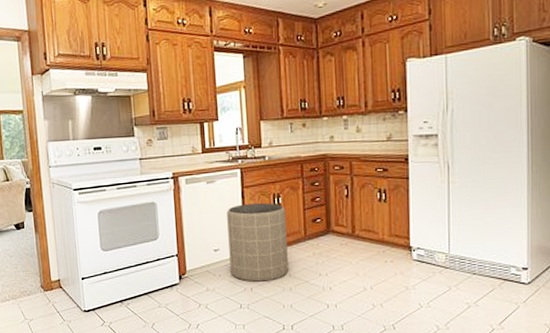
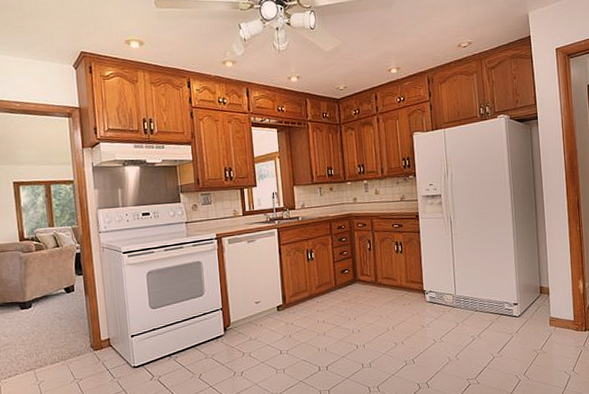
trash can: present [227,203,288,282] -> none [266,258,322,330]

